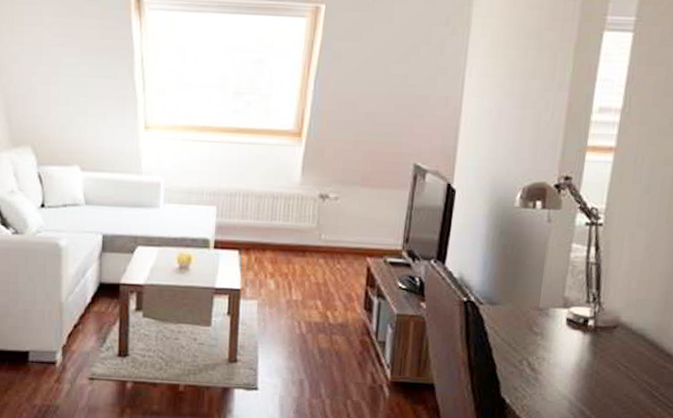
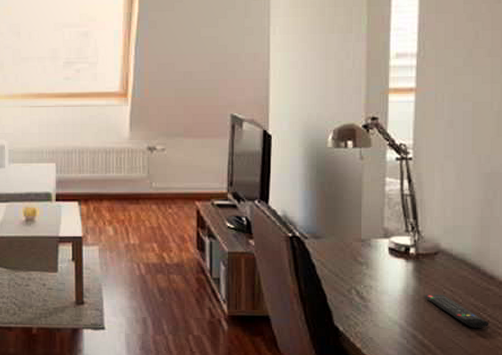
remote control: none [597,369,661,407] -> present [424,294,489,328]

